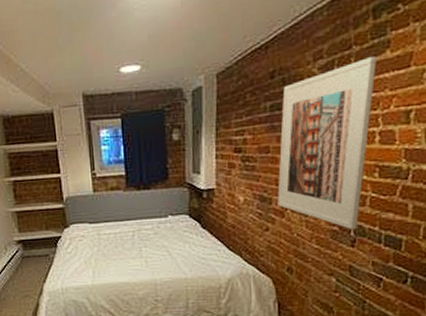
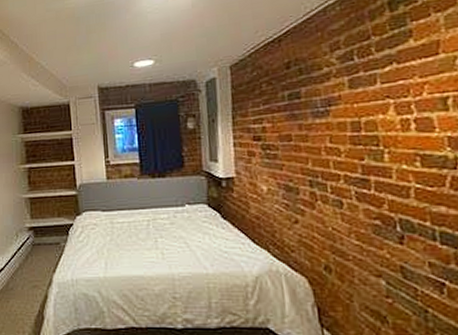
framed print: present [277,55,377,230] -> none [301,44,404,225]

